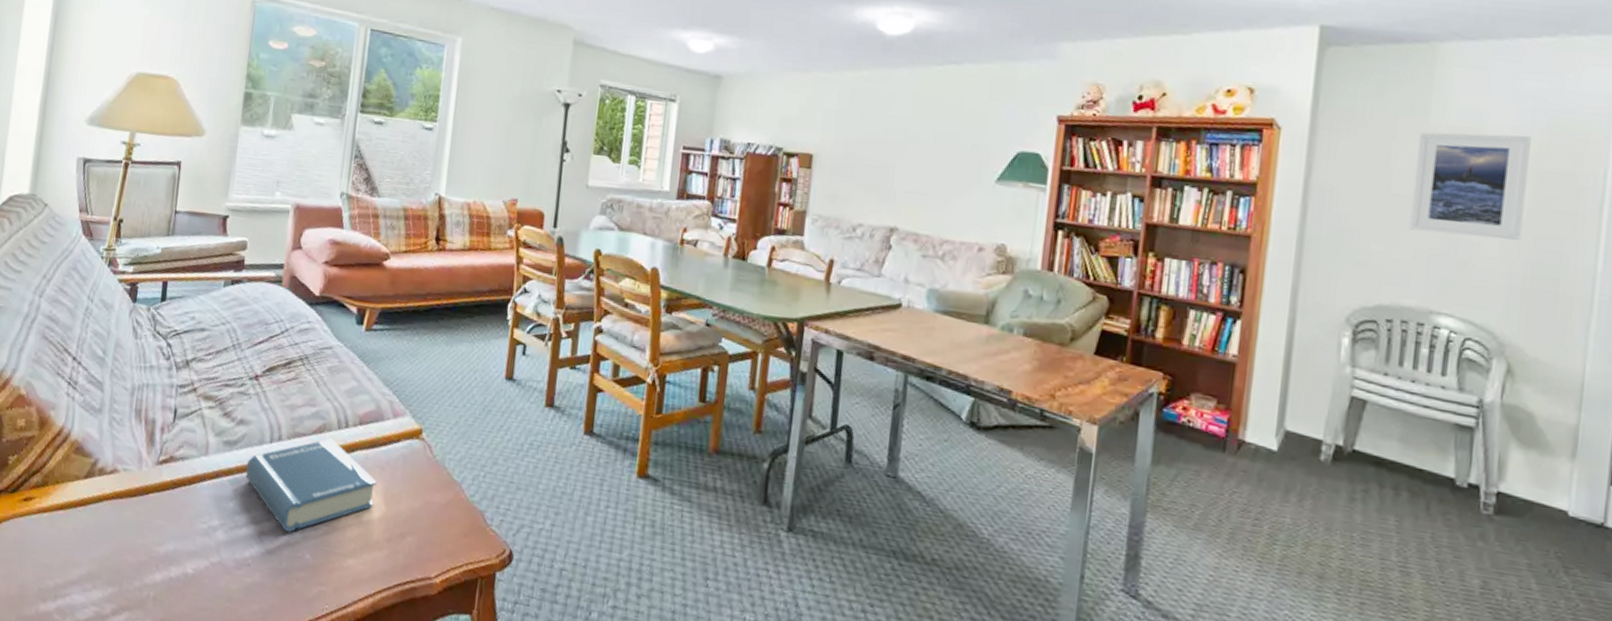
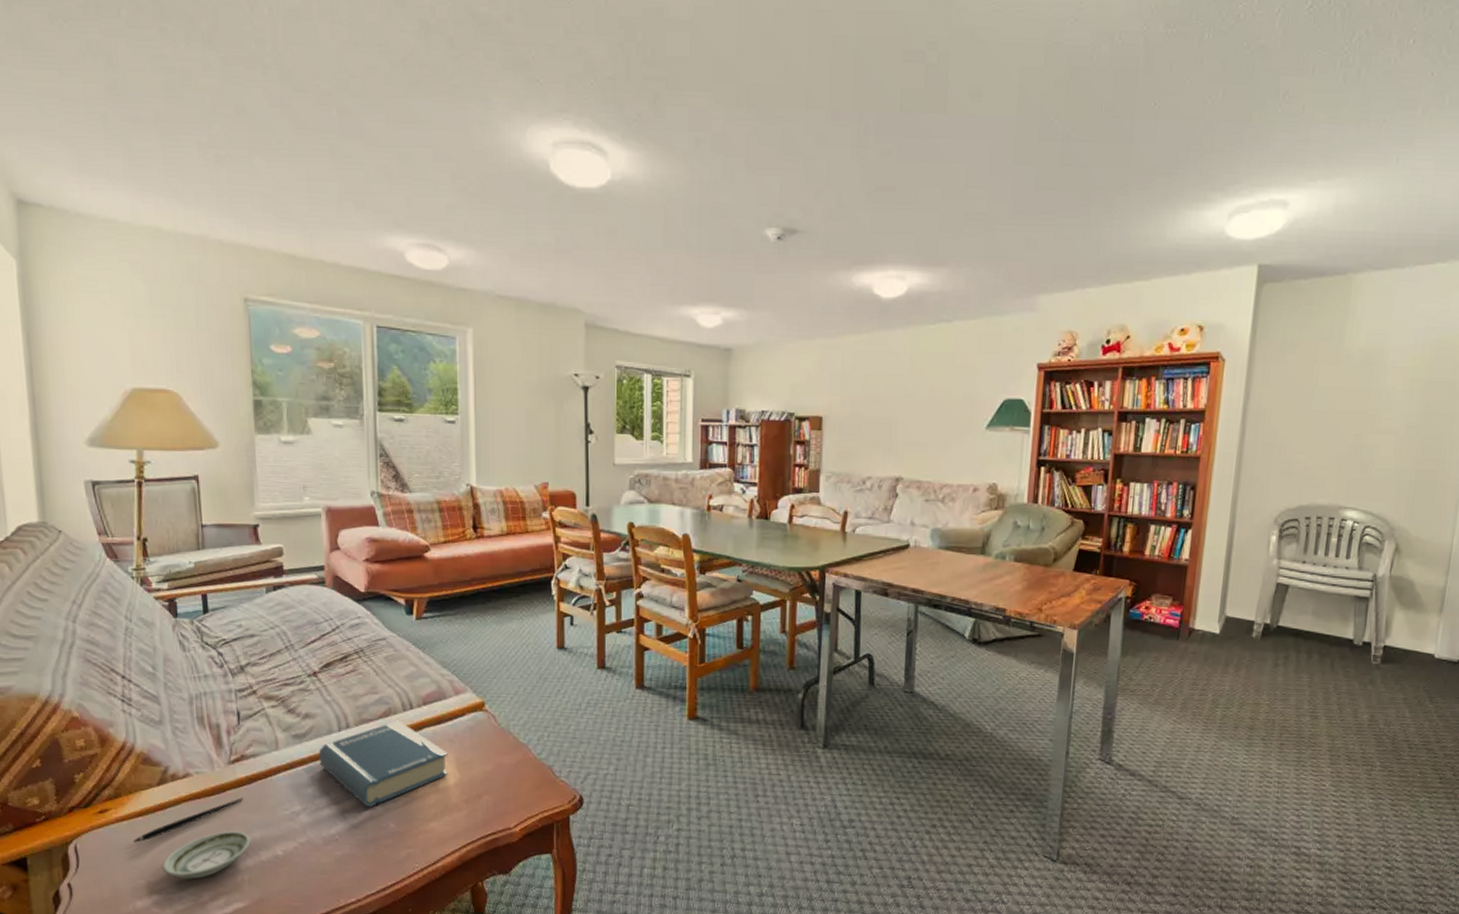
pen: none [49,503,164,539] -> present [133,797,243,843]
saucer: none [72,538,165,588] -> present [162,830,252,879]
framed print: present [1408,132,1531,240] -> none [1325,351,1423,442]

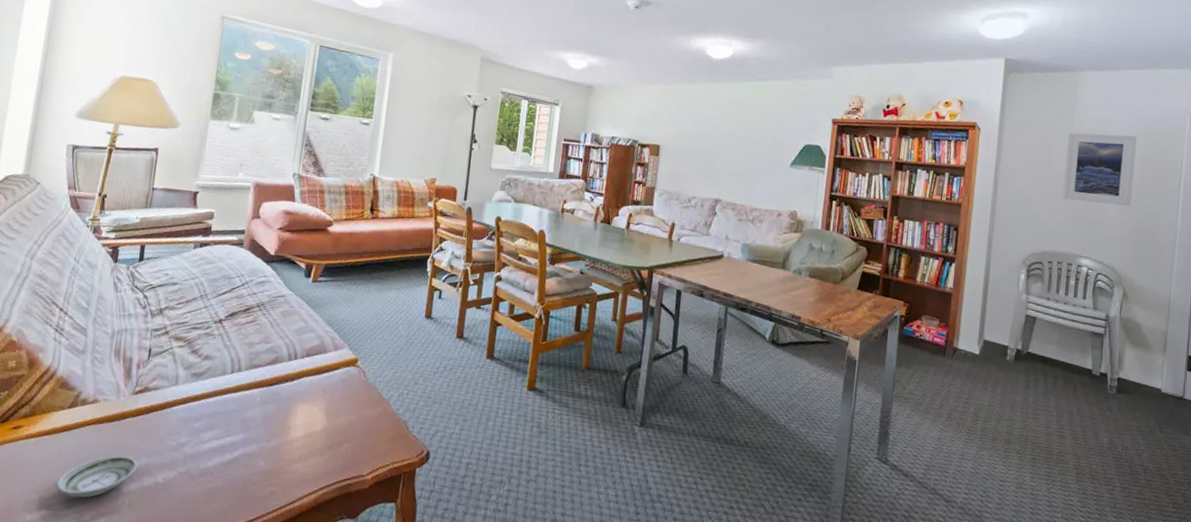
pen: present [133,797,243,843] -> none [36,426,139,460]
hardback book: present [320,720,448,807] -> none [210,368,320,445]
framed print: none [1325,351,1423,442] -> present [1062,132,1137,206]

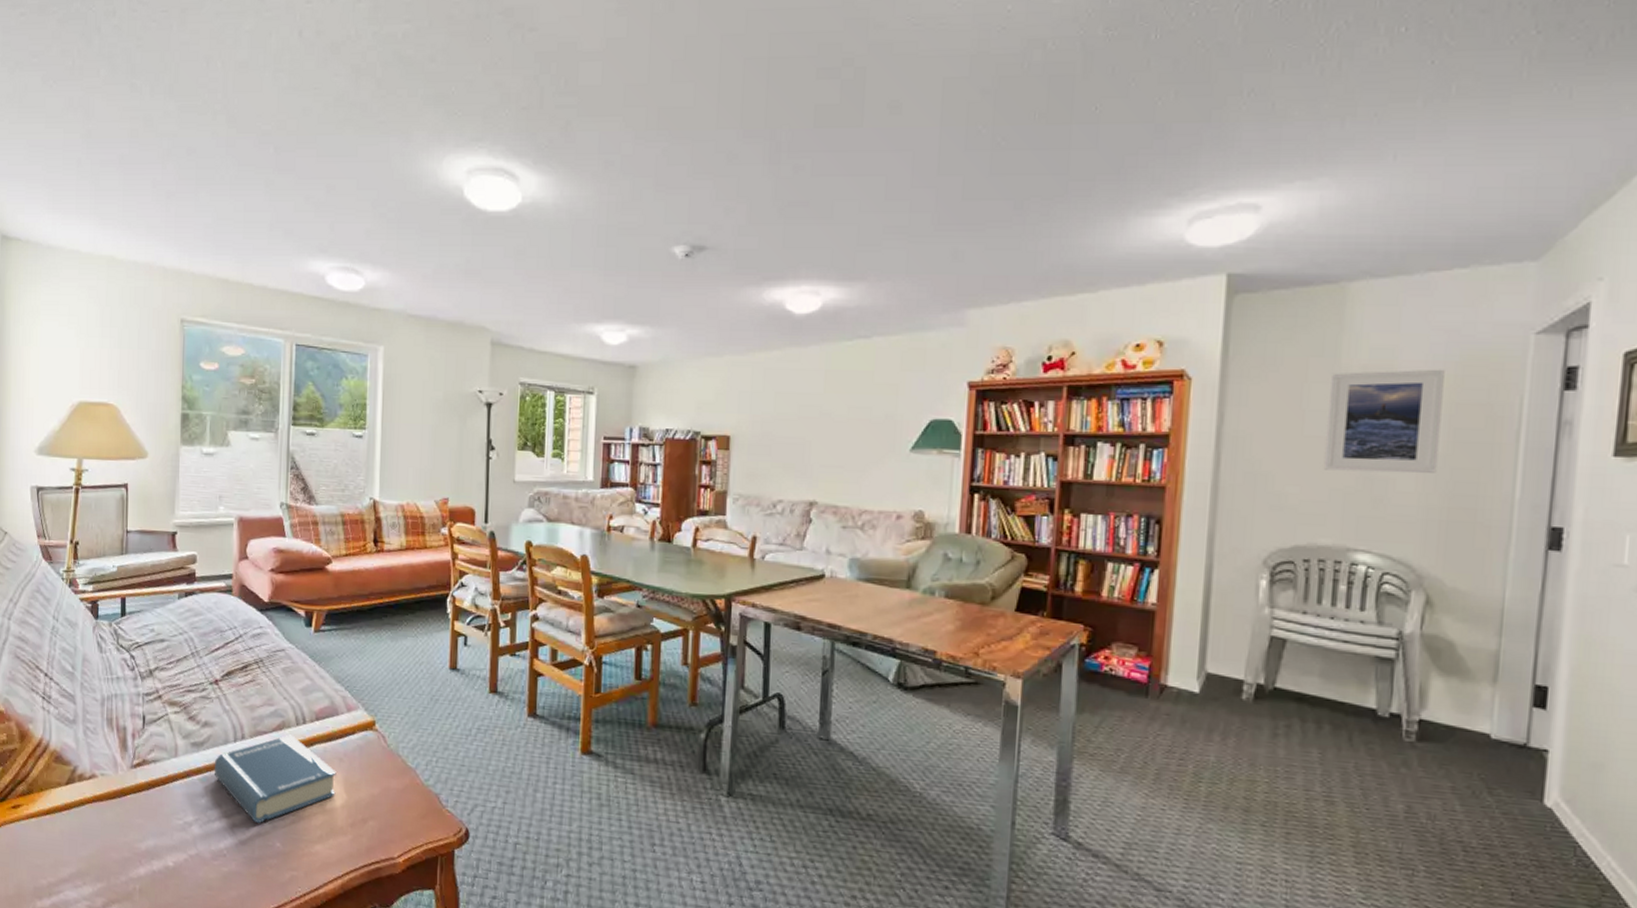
saucer: present [56,455,139,498] -> none [63,836,146,883]
hardback book: none [210,368,320,445] -> present [215,734,336,823]

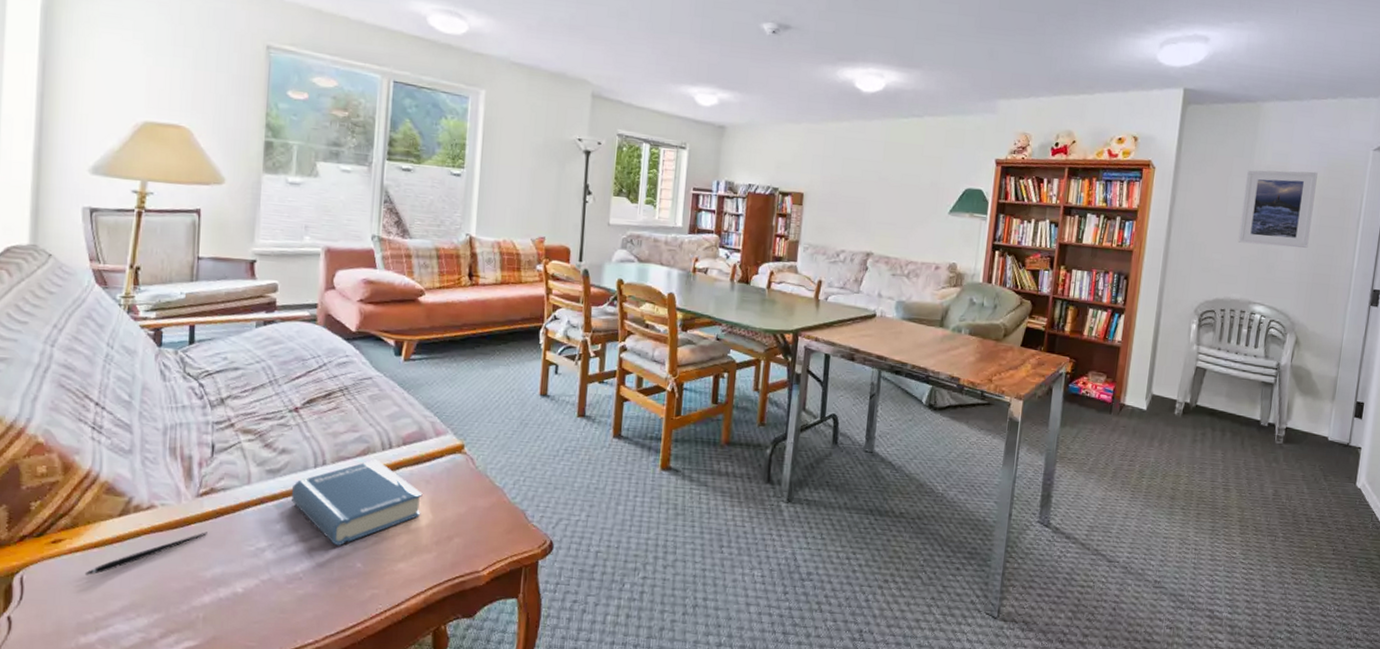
pen: none [39,803,141,841] -> present [84,532,207,575]

